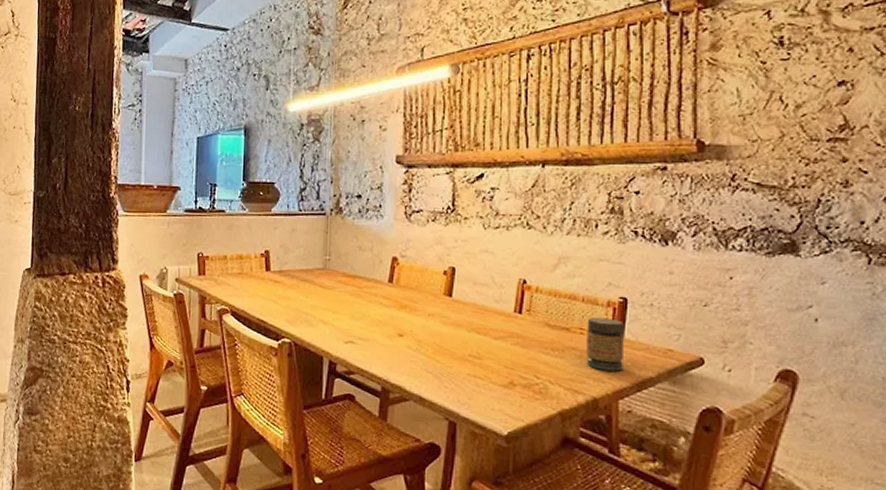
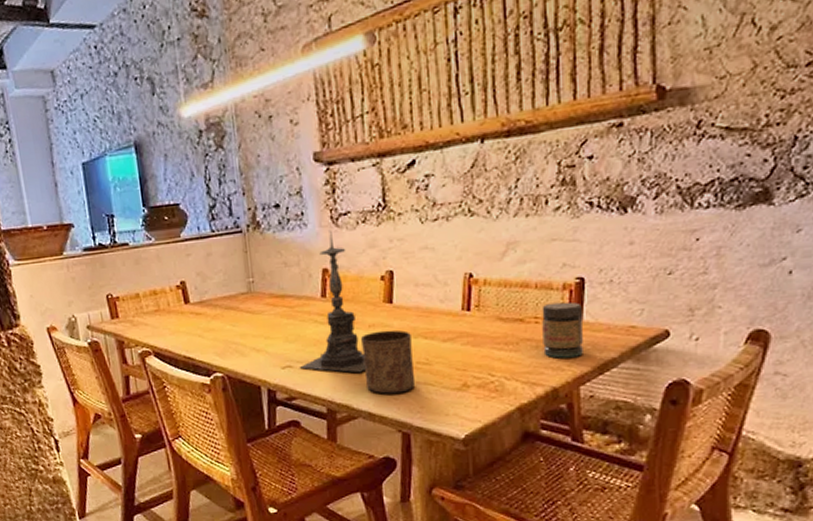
candle holder: none [362,224,422,357] -> present [300,230,366,372]
cup: none [419,320,466,382] -> present [360,330,416,394]

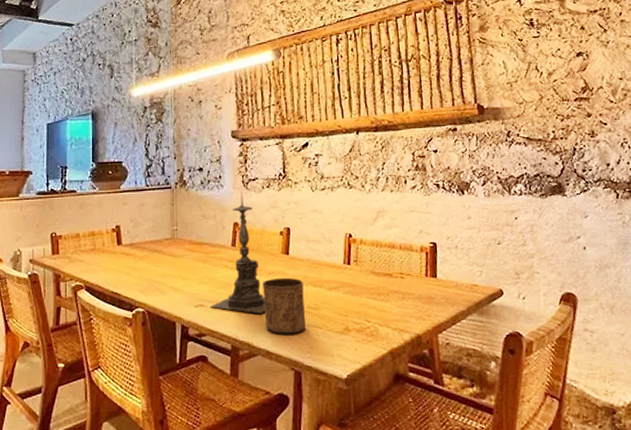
jar: present [542,301,583,358] -> none [405,261,439,309]

